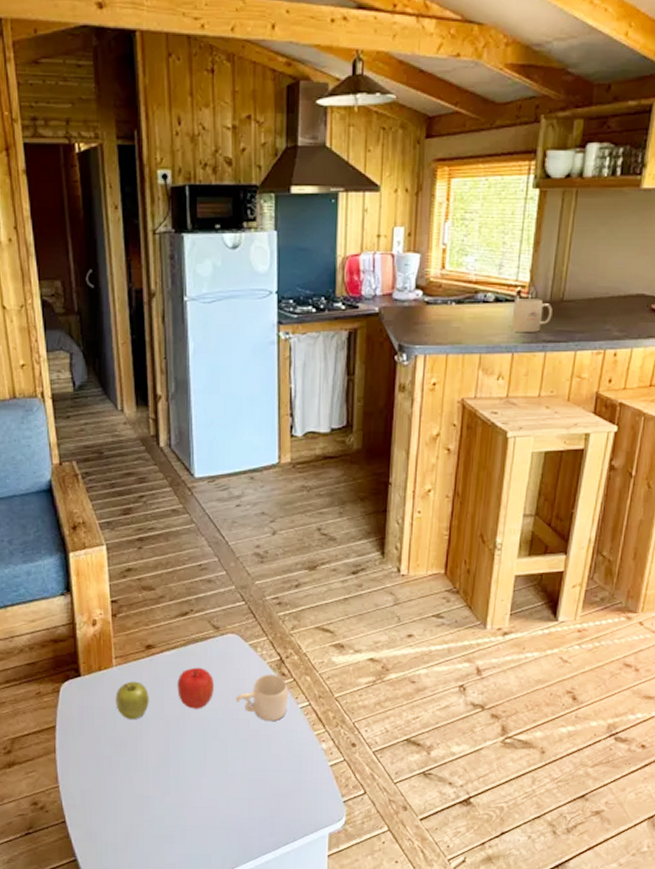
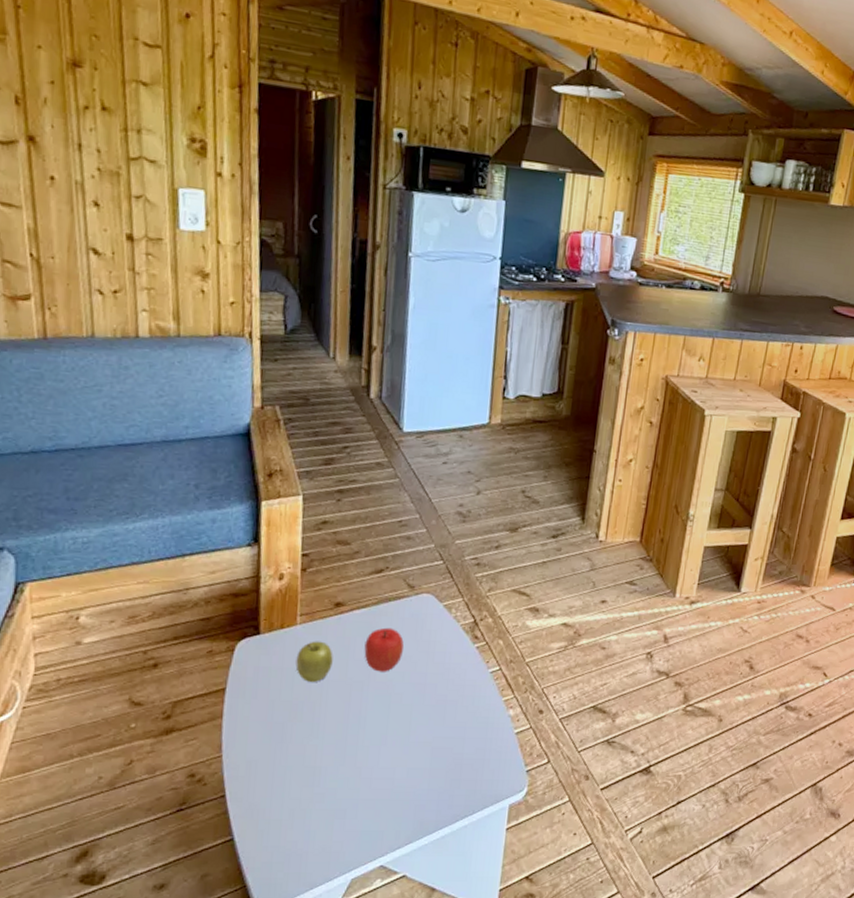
mug: present [235,675,288,722] -> none [424,637,480,687]
mug: present [512,299,552,333] -> none [714,289,750,322]

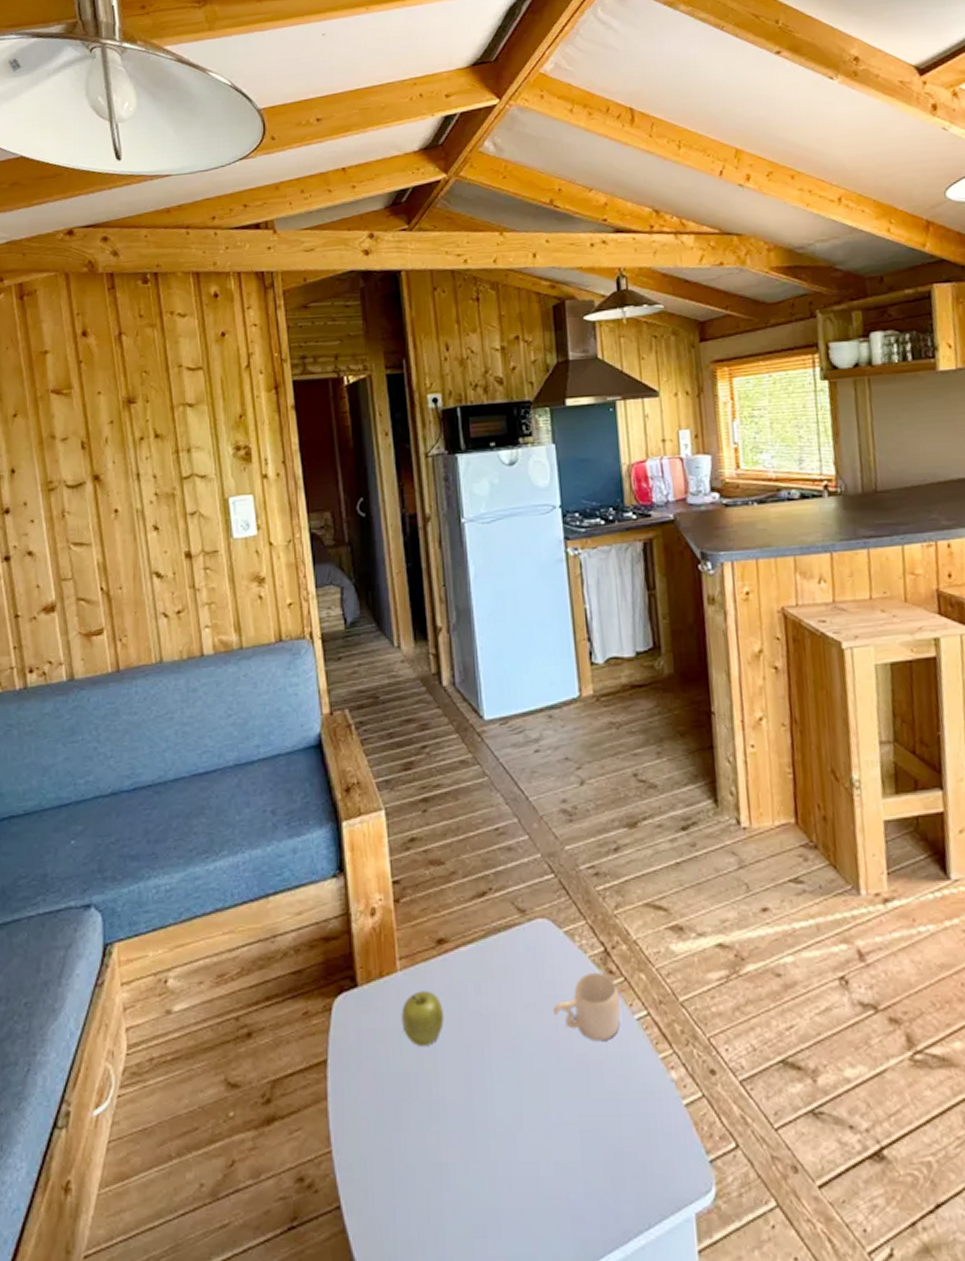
fruit: present [364,627,404,672] -> none [478,967,525,1027]
mug: none [424,637,480,687] -> present [552,973,621,1042]

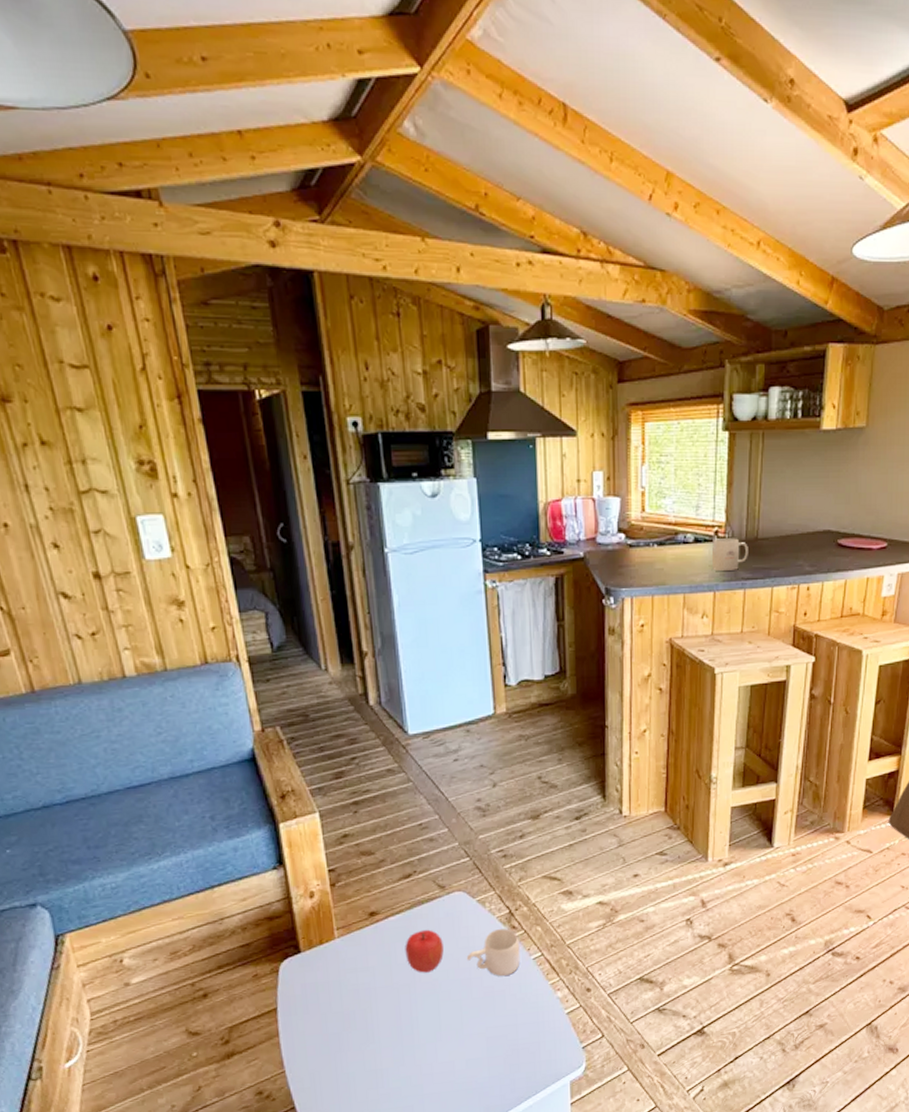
fruit: present [401,990,444,1046] -> none [340,951,377,992]
fruit: none [478,967,525,1027] -> present [405,929,444,973]
mug: none [822,492,868,530] -> present [712,538,748,572]

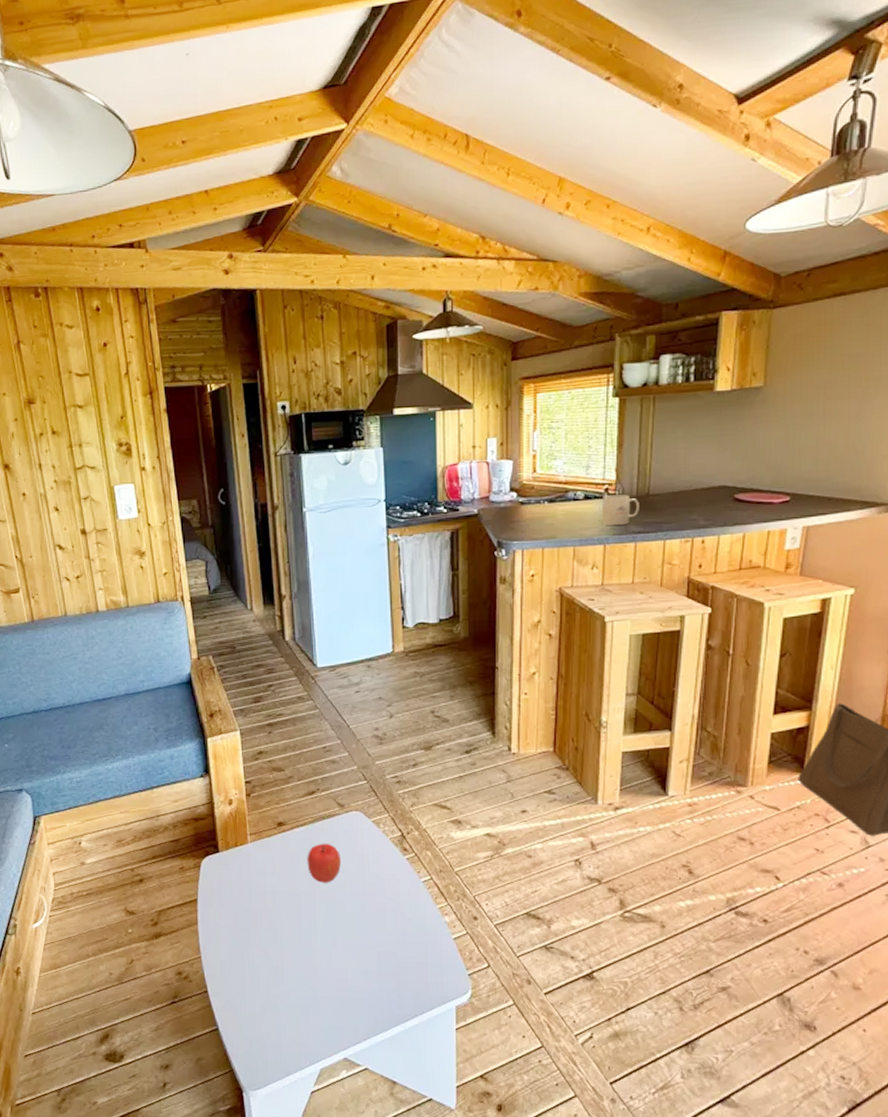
mug: present [466,928,520,977] -> none [361,850,411,895]

